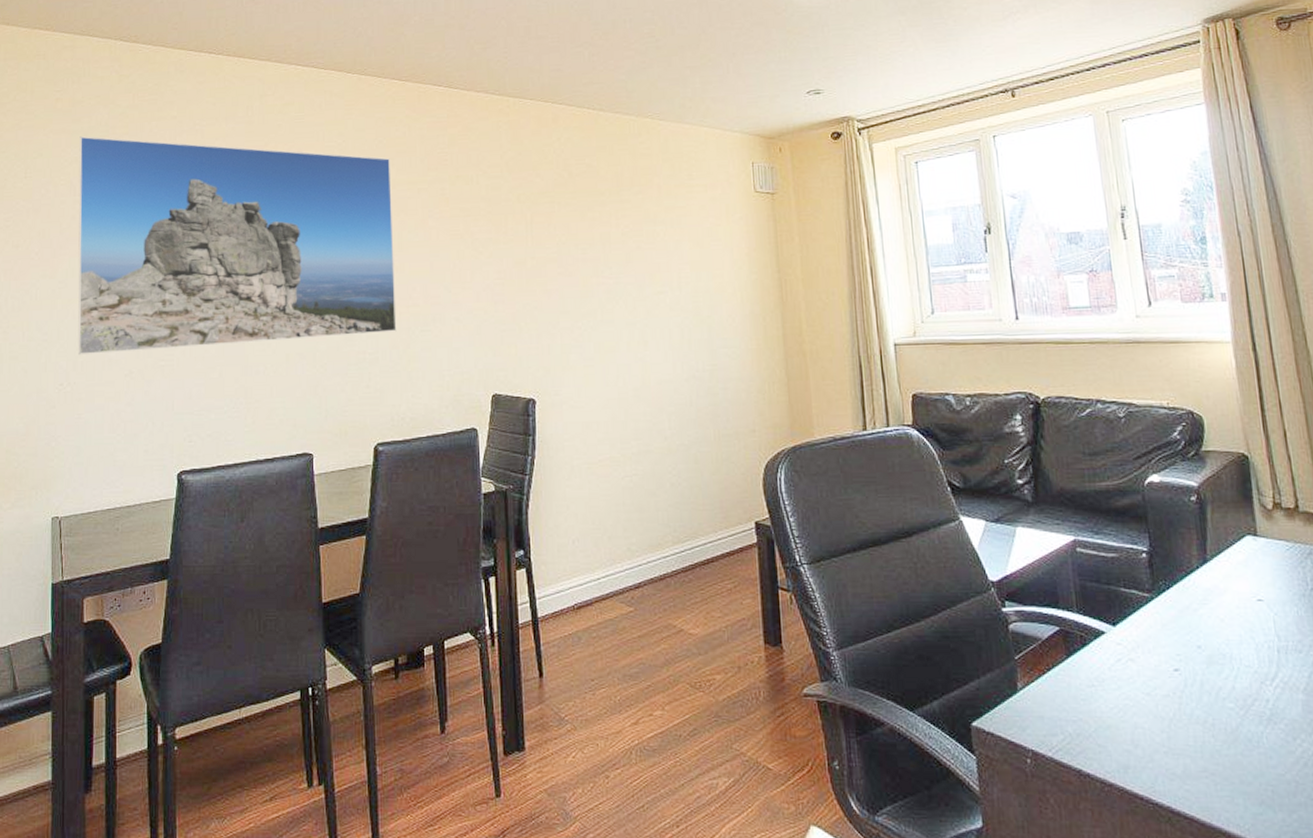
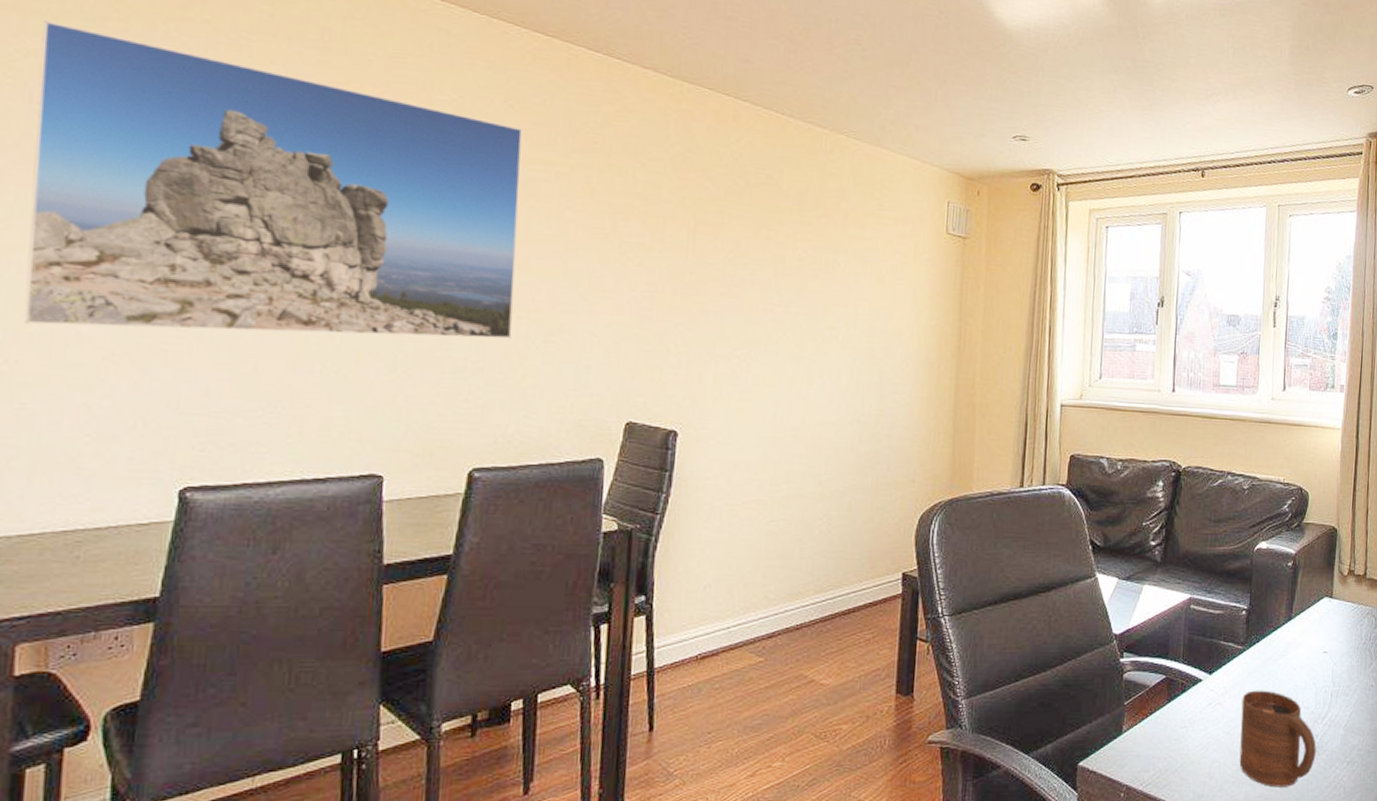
cup: none [1159,644,1271,761] -> present [1239,690,1316,788]

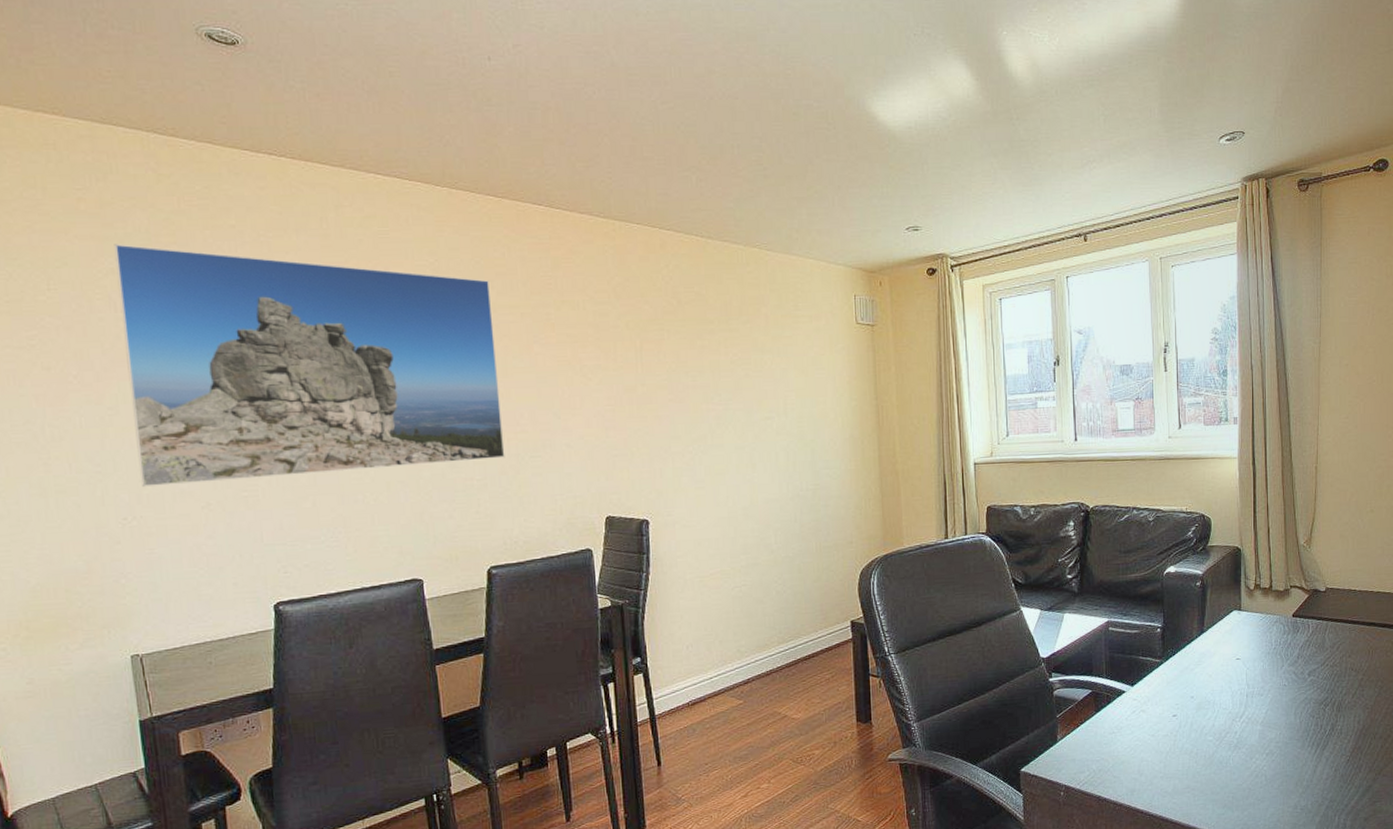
cup: present [1239,690,1316,788] -> none [1163,696,1236,779]

